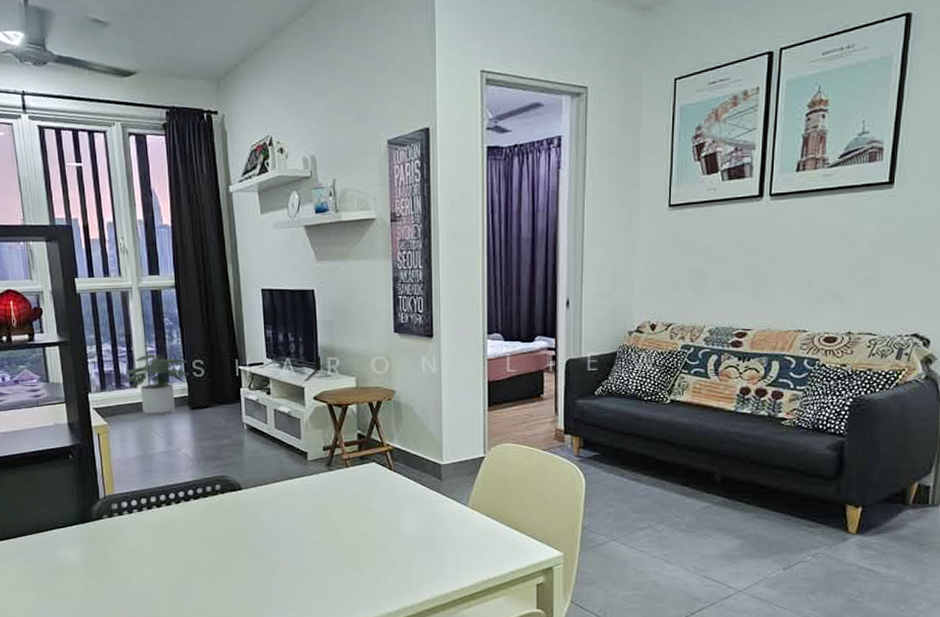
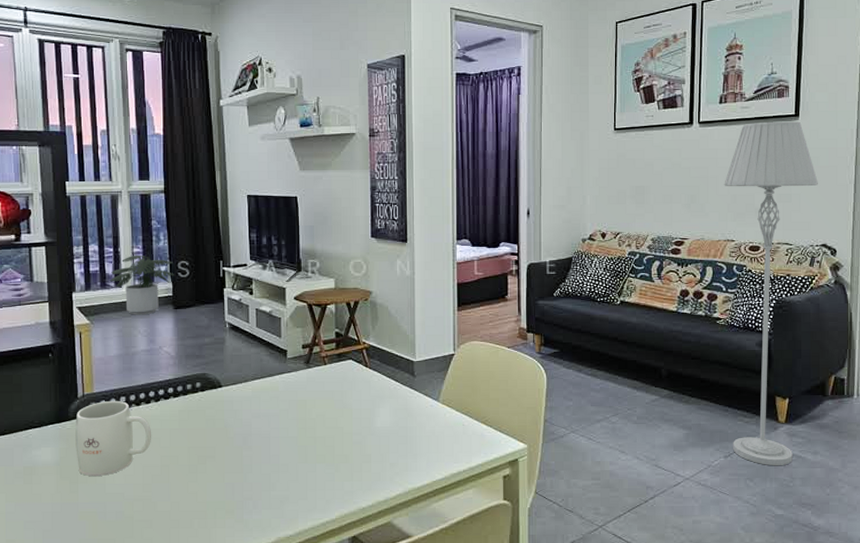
mug: none [98,502,174,577] -> present [75,400,152,477]
floor lamp: none [794,190,913,580] -> present [724,121,818,466]

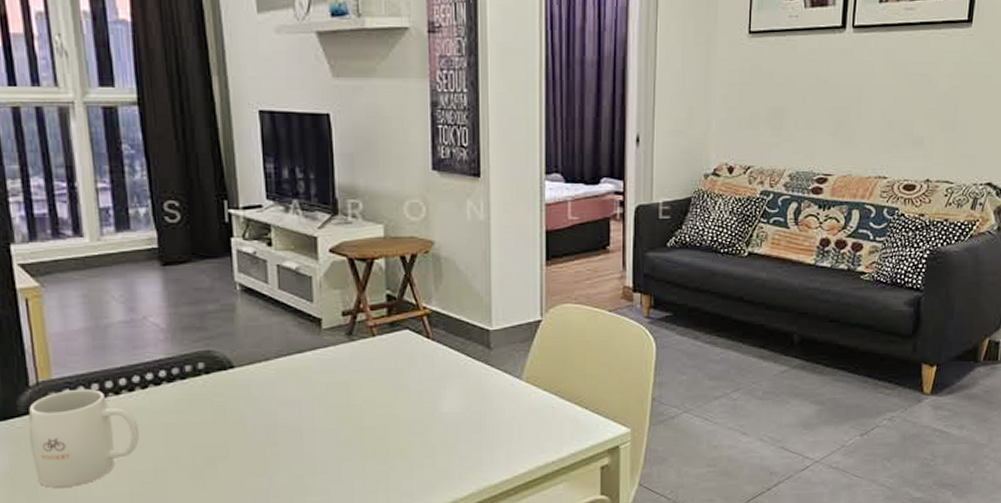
potted plant: present [109,254,174,315] -> none [64,191,159,275]
floor lamp: present [724,121,818,466] -> none [870,28,988,444]

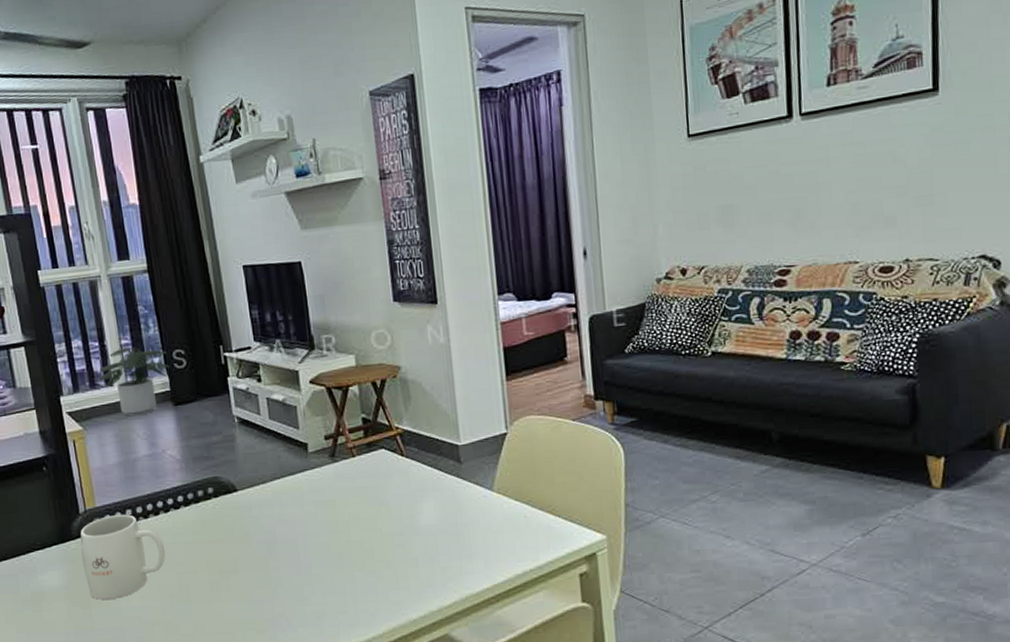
potted plant: none [64,191,159,275] -> present [98,346,170,417]

